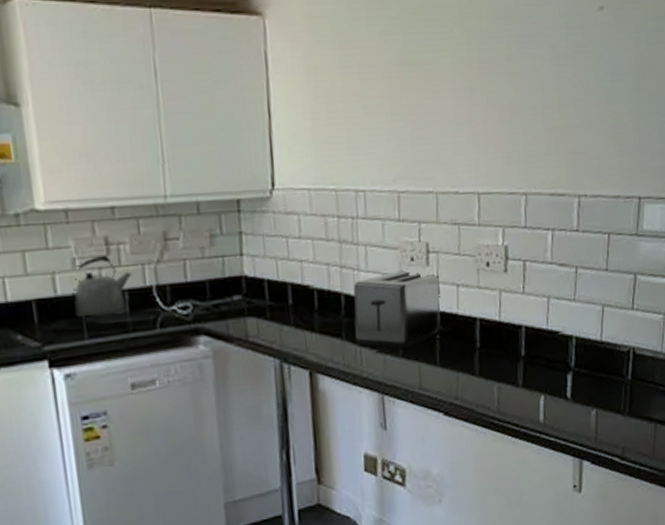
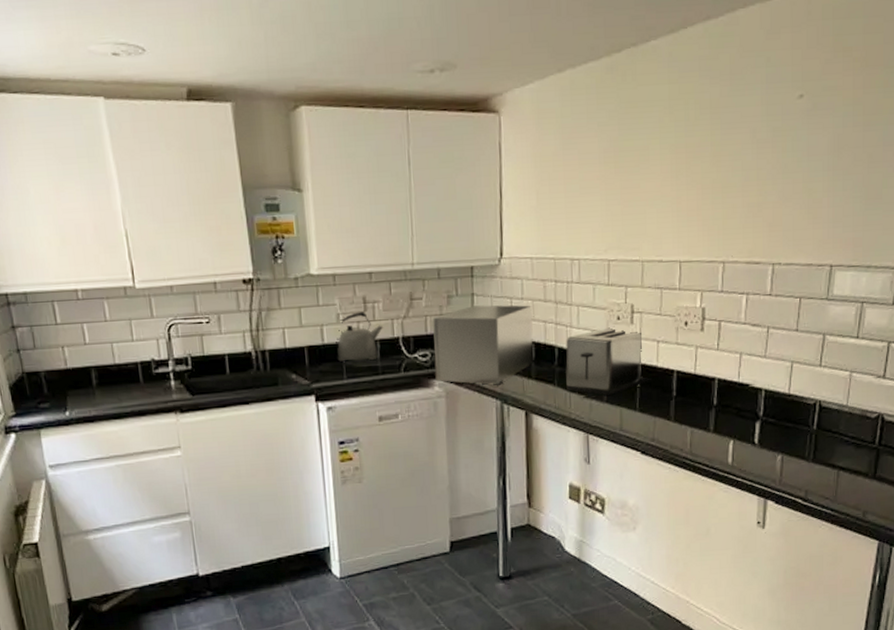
microwave: none [193,245,316,341] -> present [433,305,533,385]

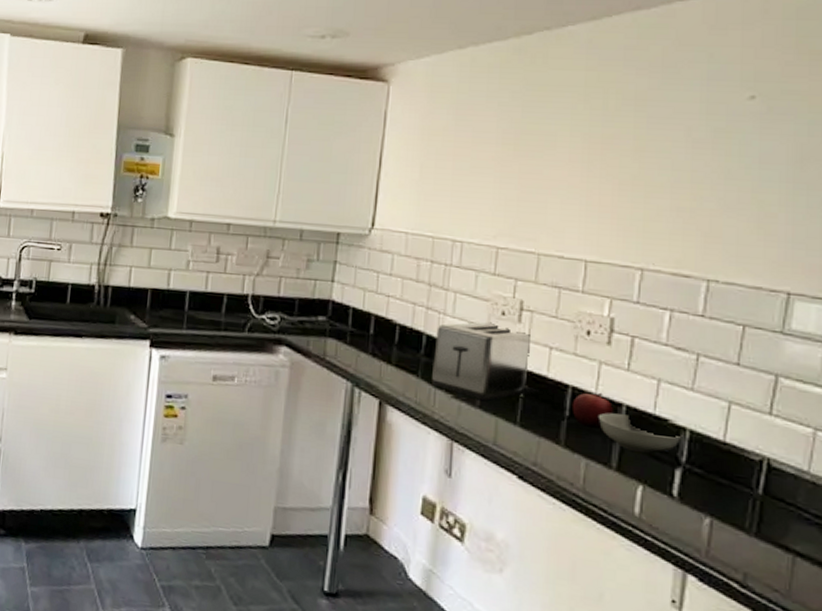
kettle: present [335,312,384,362] -> none [179,262,234,315]
microwave: present [433,305,533,385] -> none [281,274,402,365]
fruit: none [677,372,709,403] -> present [572,392,614,429]
bowl: none [697,386,761,415] -> present [597,412,684,454]

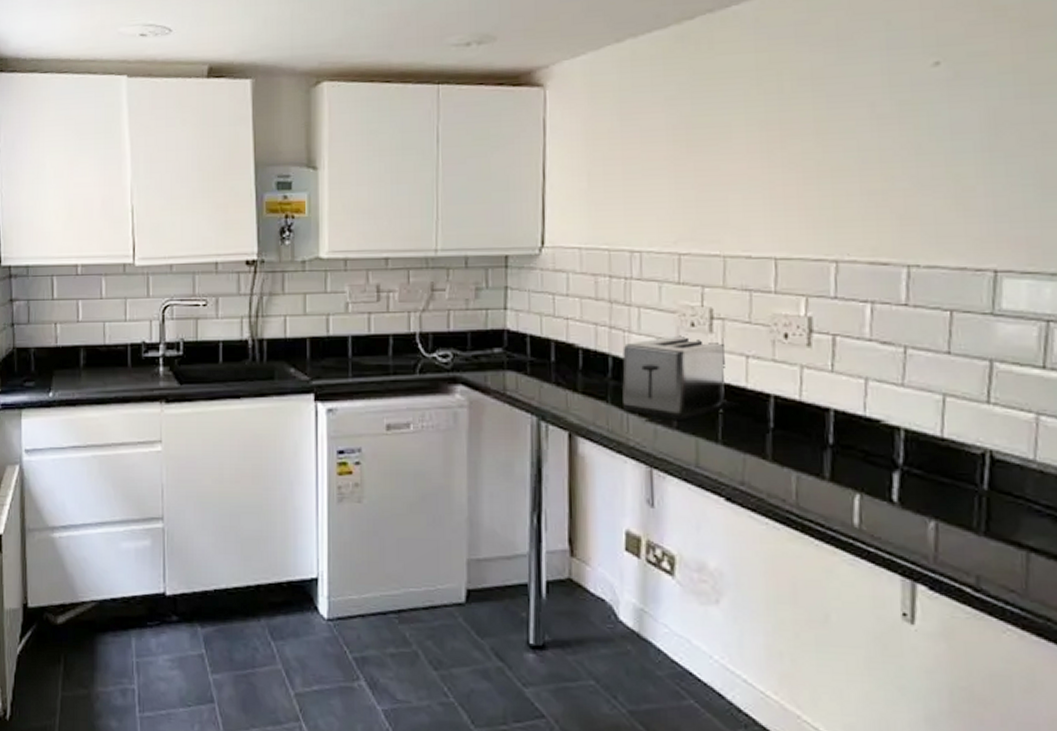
fruit: present [572,392,614,429] -> none [776,398,822,439]
bowl: present [597,412,684,454] -> none [804,420,899,460]

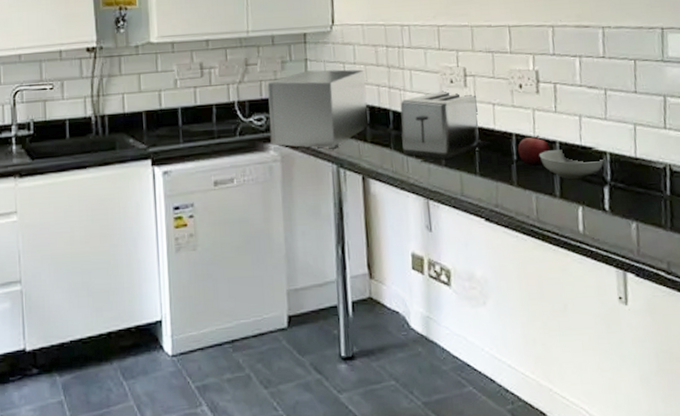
microwave: none [456,301,581,397] -> present [267,69,368,149]
fruit: none [776,398,822,439] -> present [517,134,551,167]
bowl: none [804,420,899,460] -> present [538,150,606,180]

